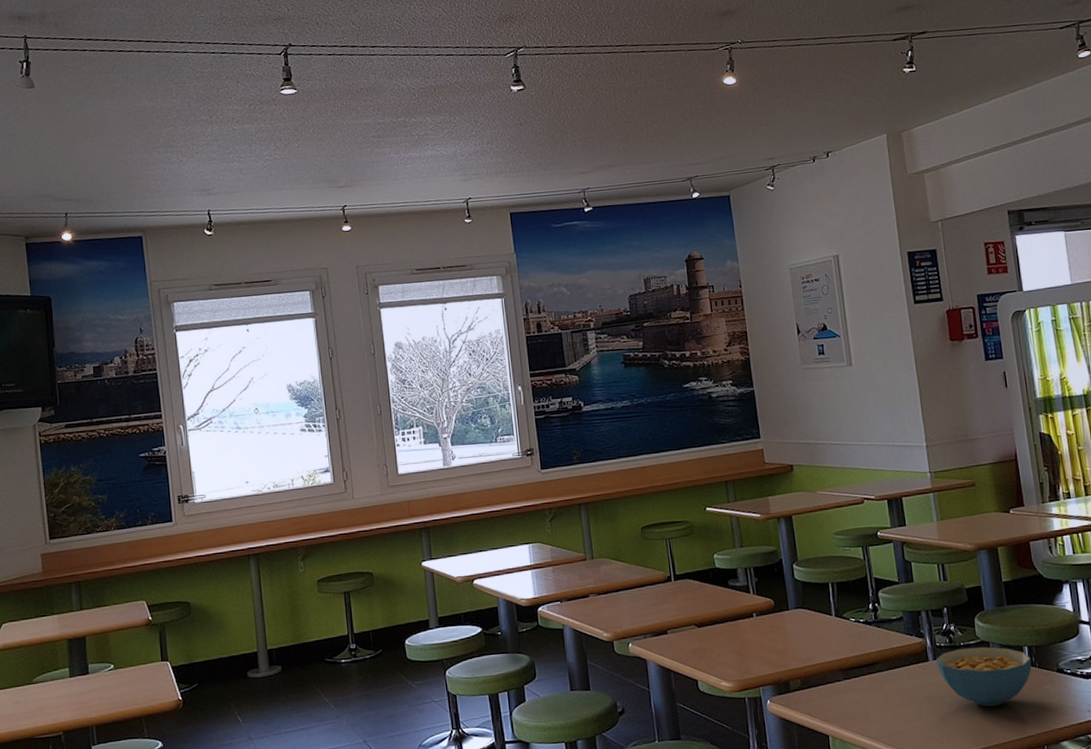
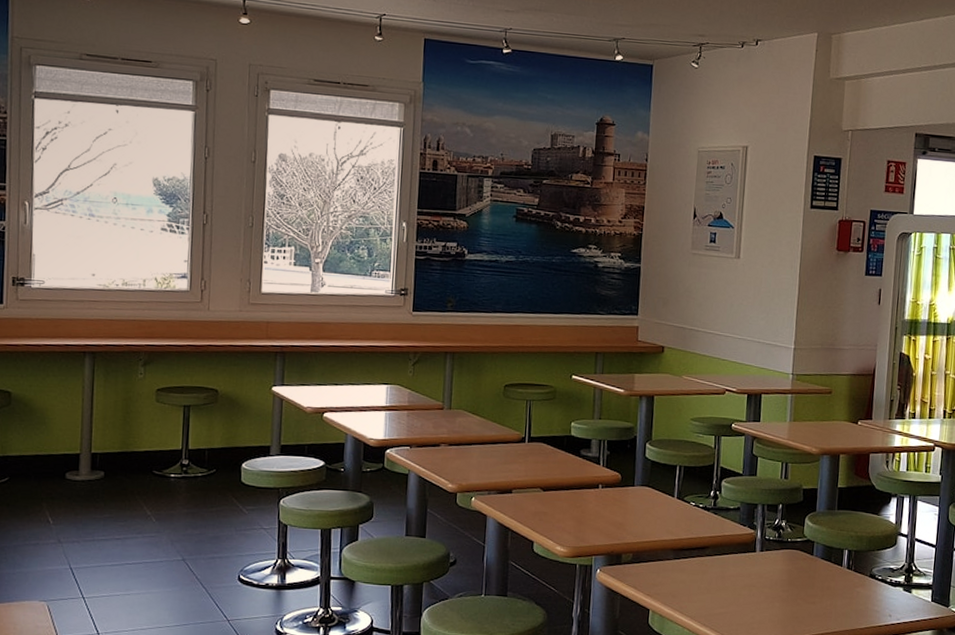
cereal bowl: present [936,647,1032,707] -> none [763,544,850,601]

